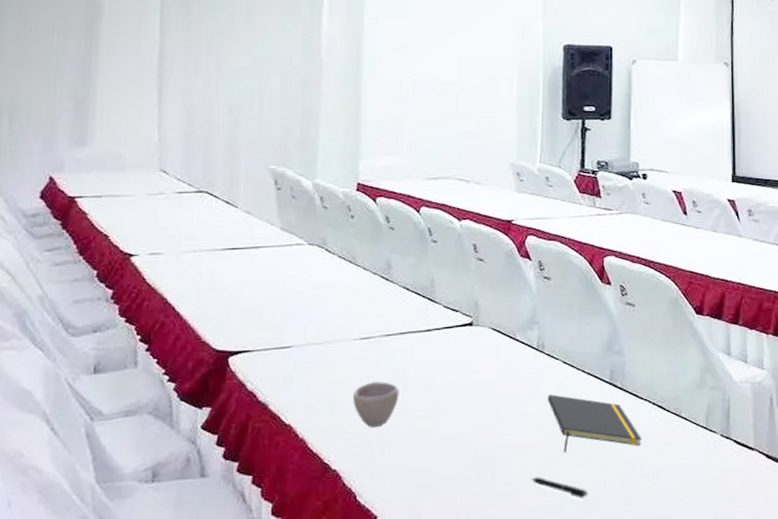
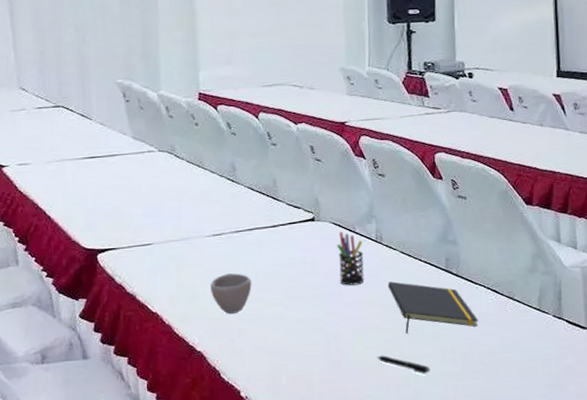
pen holder: none [495,338,524,398] -> present [337,232,364,286]

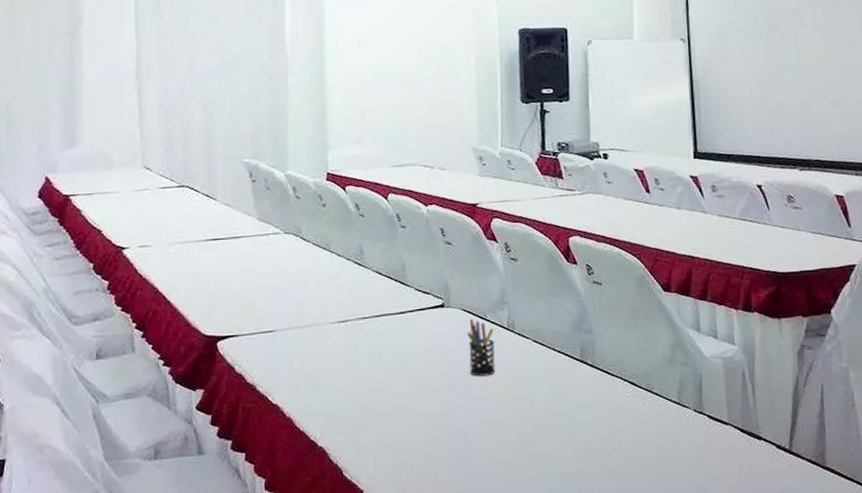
cup: present [210,273,252,314] -> none [334,362,378,406]
pen: present [377,355,431,374] -> none [508,452,565,473]
notepad: present [387,281,478,333] -> none [519,372,615,428]

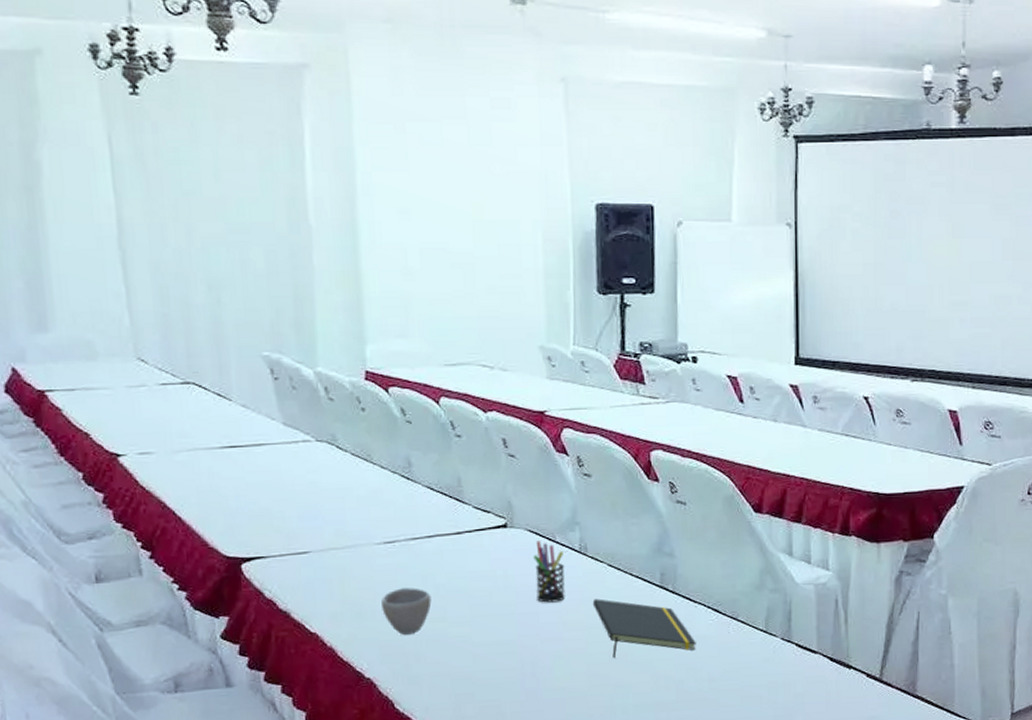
cup: none [334,362,378,406] -> present [381,587,432,635]
notepad: none [519,372,615,428] -> present [592,599,696,658]

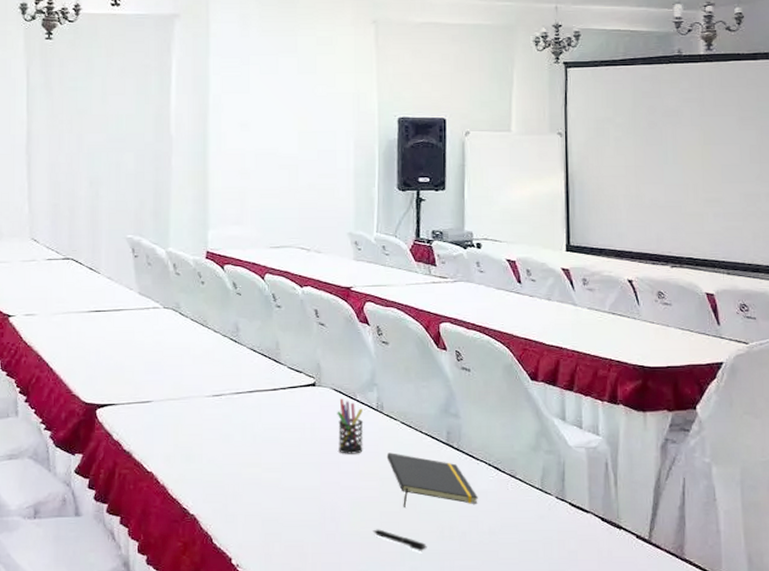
cup: present [381,587,432,635] -> none [208,436,249,477]
pen: none [579,682,641,704] -> present [373,529,427,551]

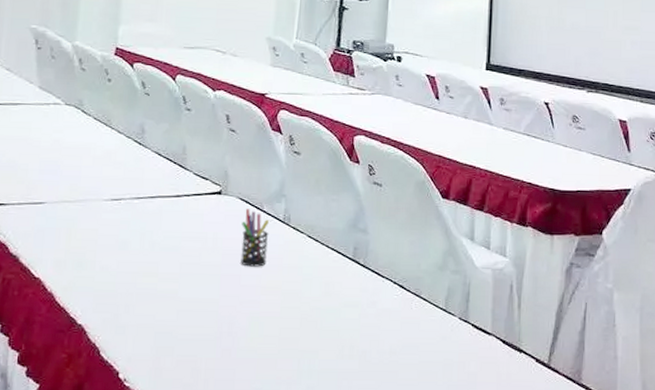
pen: present [373,529,427,551] -> none [270,345,326,370]
notepad: present [386,452,478,507] -> none [290,266,381,324]

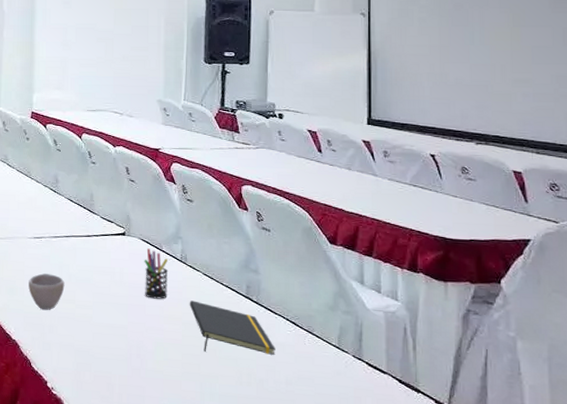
cup: none [101,242,147,286] -> present [28,273,65,310]
notepad: none [290,266,381,324] -> present [189,300,275,355]

